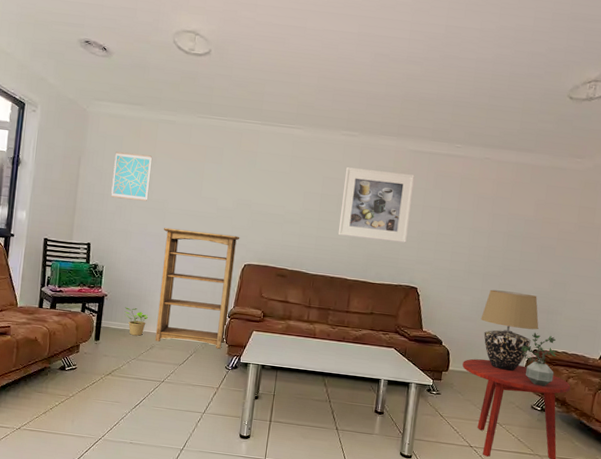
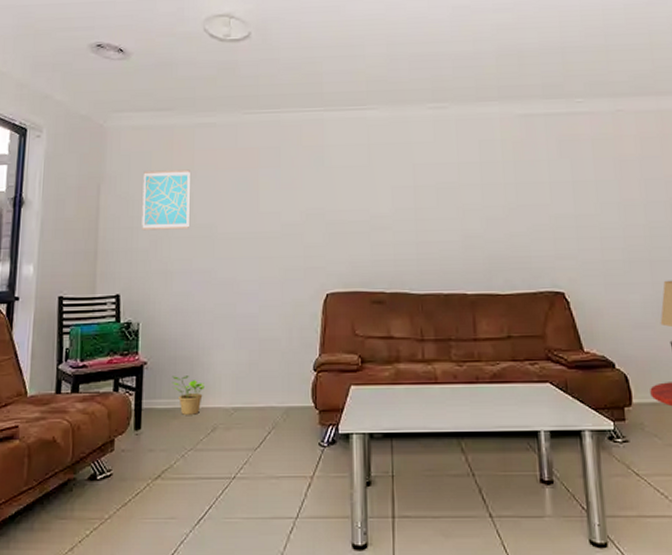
bookshelf: present [155,227,240,349] -> none [214,257,316,419]
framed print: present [338,167,415,243] -> none [441,145,537,236]

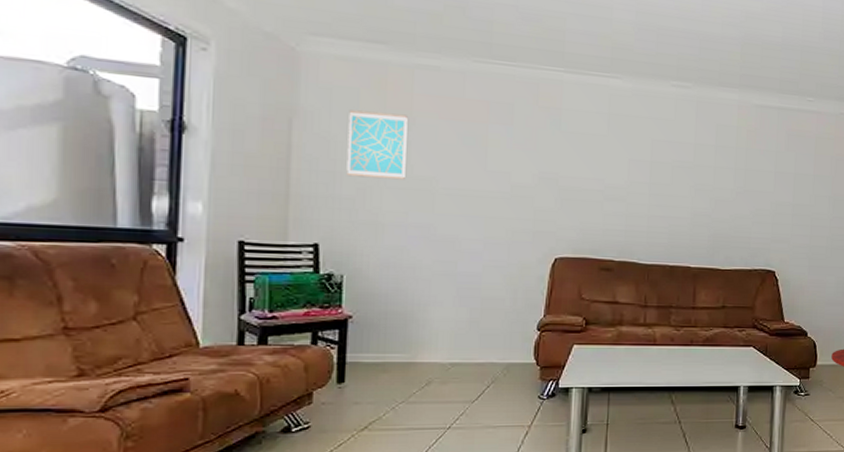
potted plant: present [172,376,204,415] -> none [382,331,419,369]

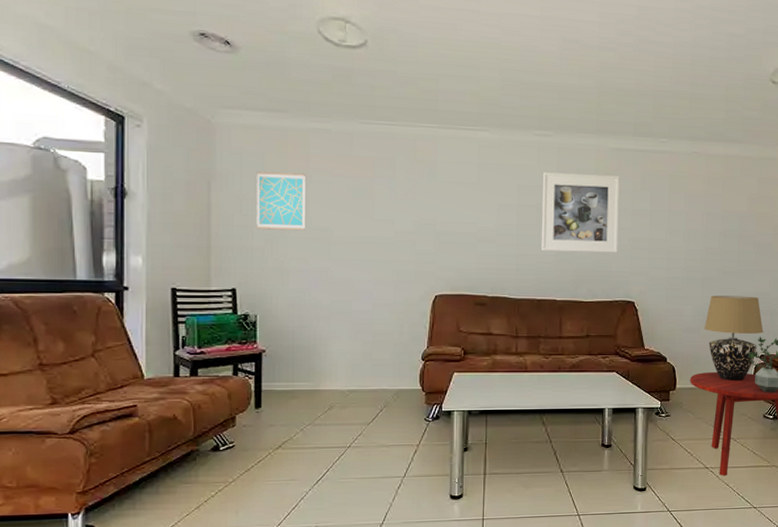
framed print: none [676,127,763,218] -> present [542,172,620,253]

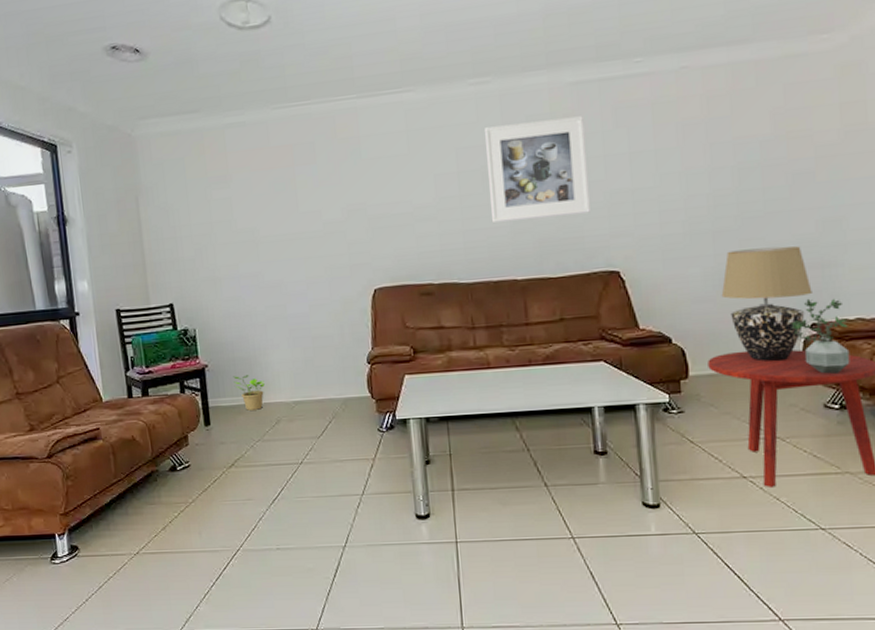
wall art: present [256,171,305,231] -> none [178,173,231,240]
potted plant: none [290,363,322,396] -> present [233,375,265,411]

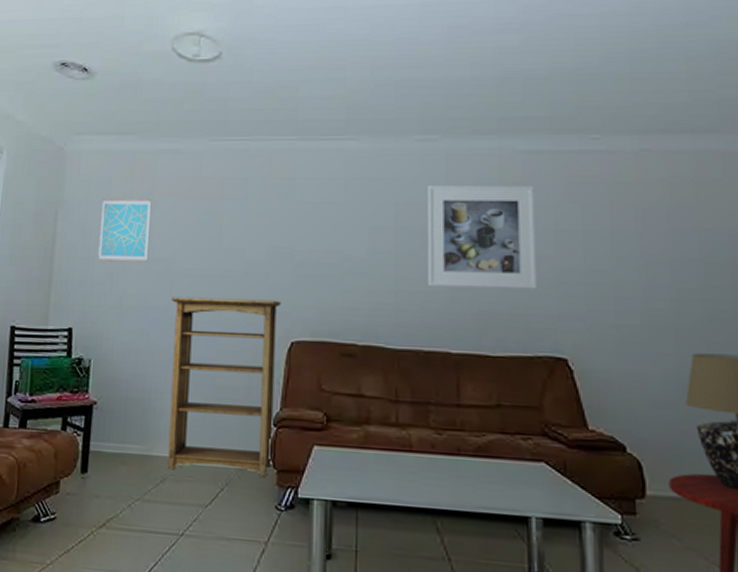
wall art: none [178,173,231,240] -> present [98,198,151,263]
potted plant: present [233,375,265,411] -> none [121,419,156,463]
bookshelf: none [260,253,370,412] -> present [167,296,281,477]

